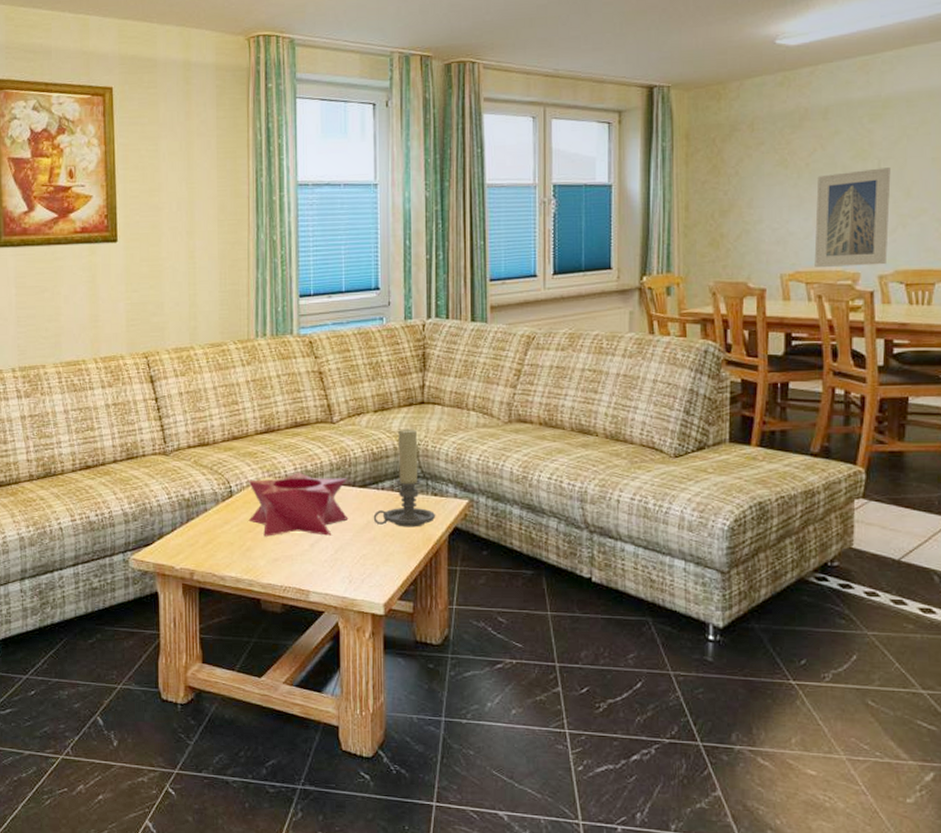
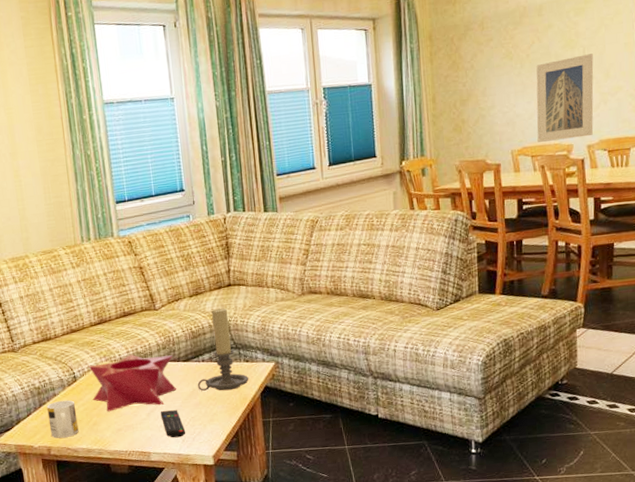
mug: none [195,517,229,561] -> present [47,400,79,438]
remote control: none [326,542,354,577] -> present [160,410,186,438]

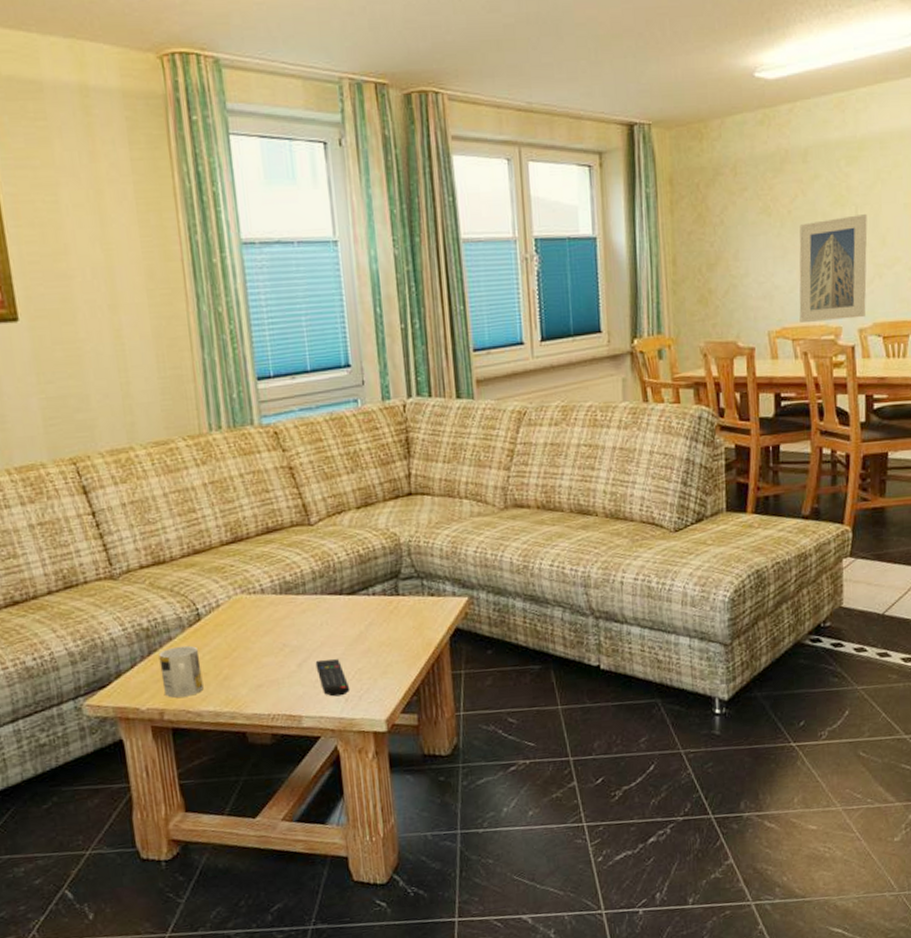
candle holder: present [88,354,177,412] -> none [217,584,339,662]
candle holder: present [197,308,249,391] -> none [366,524,435,634]

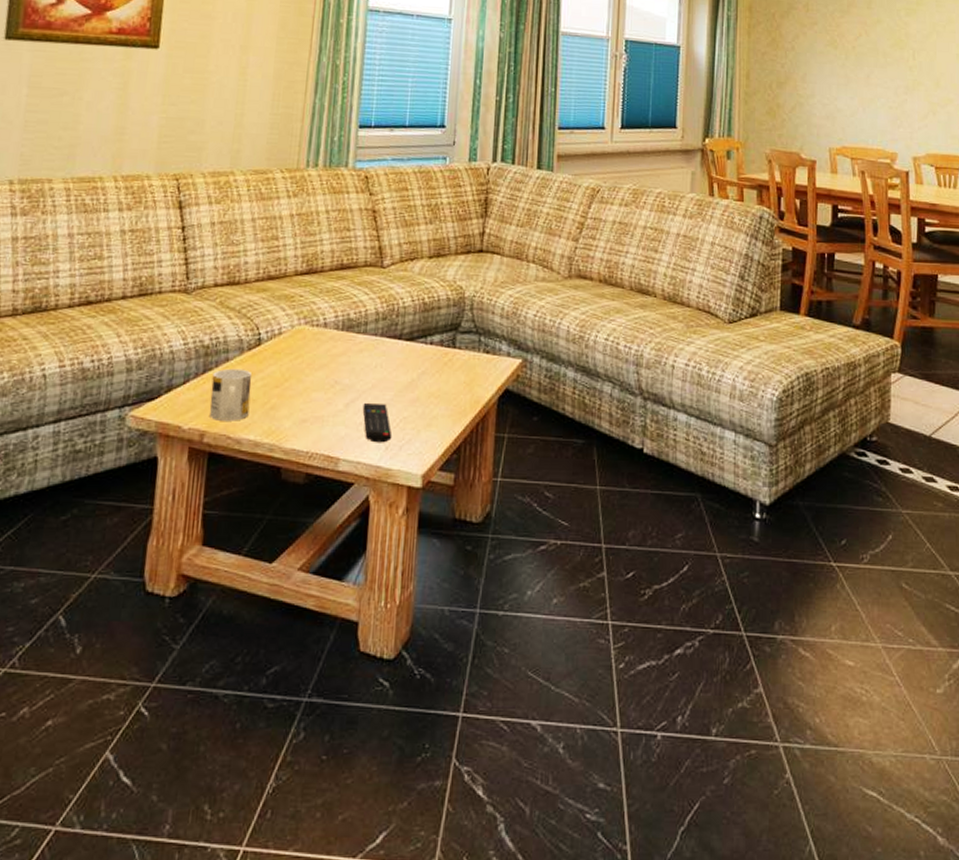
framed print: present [799,214,868,322] -> none [859,58,923,148]

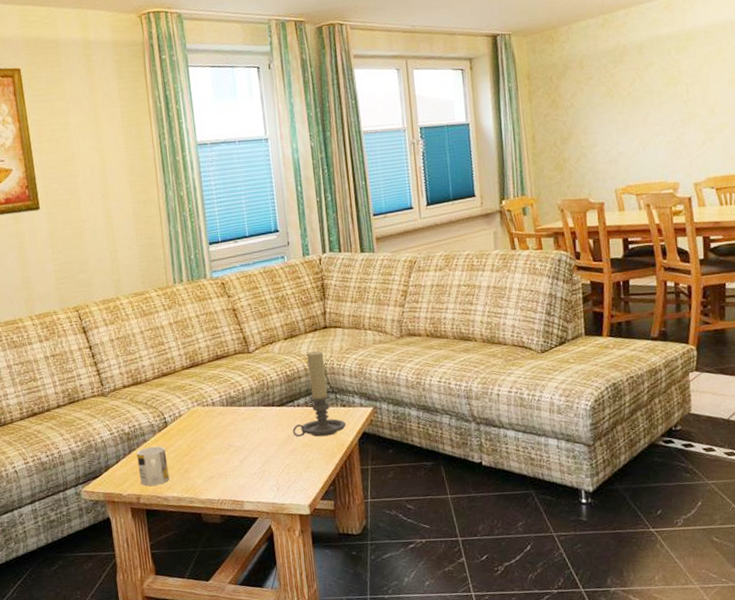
remote control: present [362,402,393,443] -> none [254,457,281,486]
candle holder: none [418,278,487,388] -> present [292,351,347,437]

